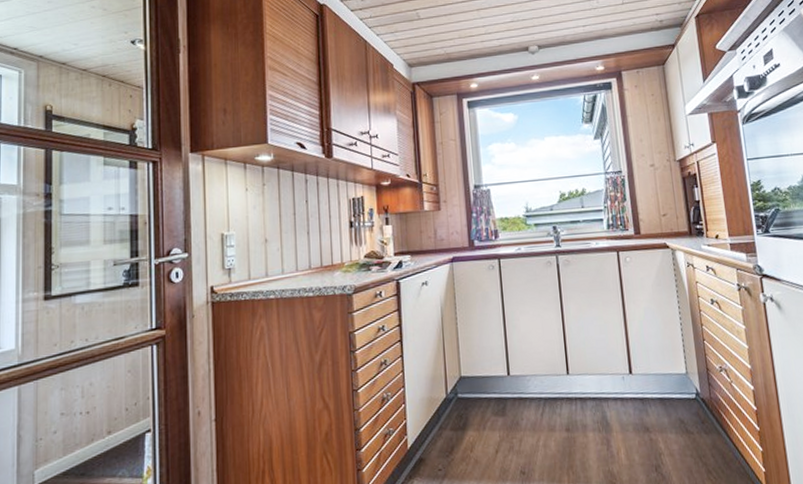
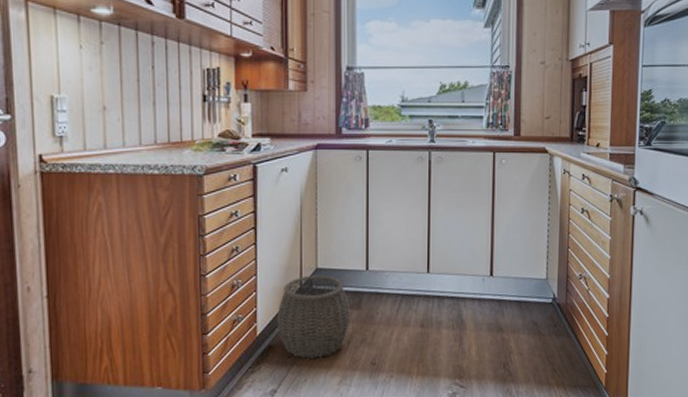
woven basket: none [425,383,497,471] -> present [277,275,351,359]

